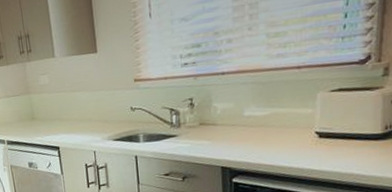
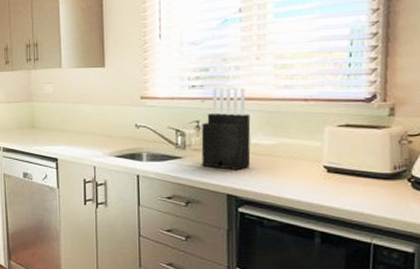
knife block: none [195,60,244,144] -> present [201,87,251,170]

